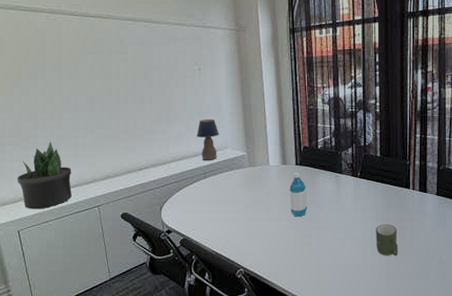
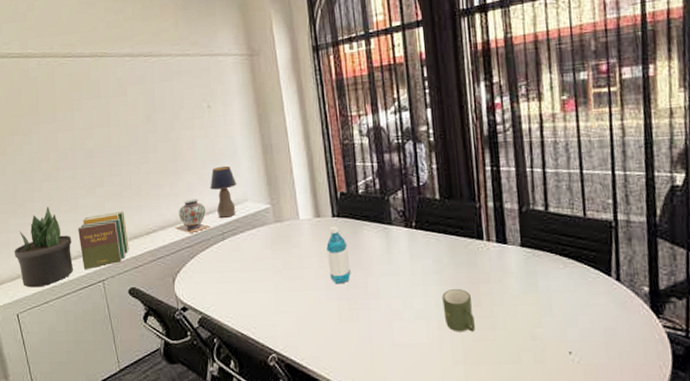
books: none [78,150,124,197] -> present [78,211,130,270]
decorative vase: none [164,144,196,172] -> present [175,199,211,234]

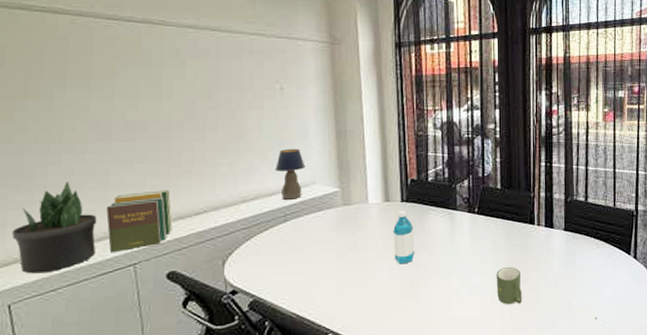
decorative vase: present [175,199,211,234] -> none [231,180,273,215]

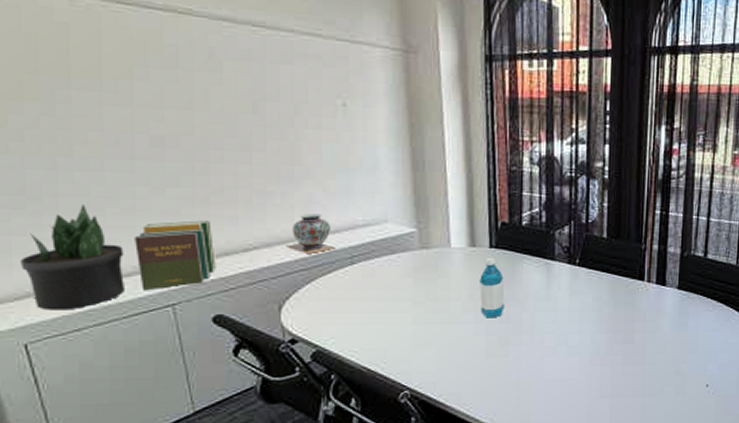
decorative vase: none [231,180,273,215] -> present [286,213,337,255]
table lamp: present [275,148,305,200] -> none [339,178,375,239]
mug: present [496,267,522,305] -> none [597,327,626,368]

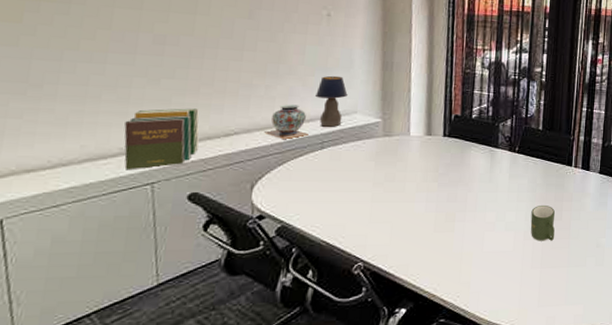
planter: present [21,205,124,310] -> none [10,92,113,188]
table lamp: none [339,178,375,239] -> present [315,75,348,127]
water bottle: present [479,257,505,318] -> none [432,144,454,198]
mug: none [597,327,626,368] -> present [530,206,555,241]

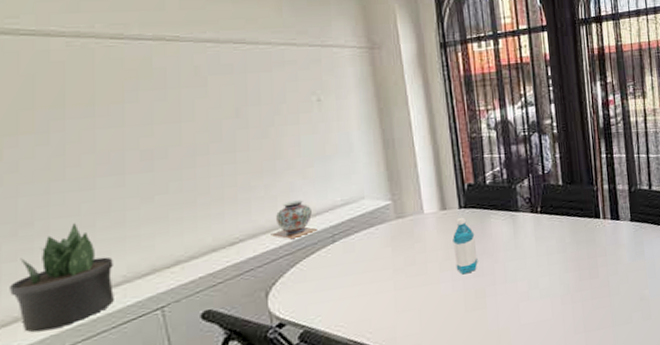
planter: none [10,92,113,188] -> present [10,223,114,332]
books: present [124,108,199,171] -> none [124,221,206,298]
table lamp: present [315,75,348,127] -> none [318,162,352,219]
water bottle: none [432,144,454,198] -> present [453,217,478,275]
mug: present [530,206,555,241] -> none [565,264,594,304]

